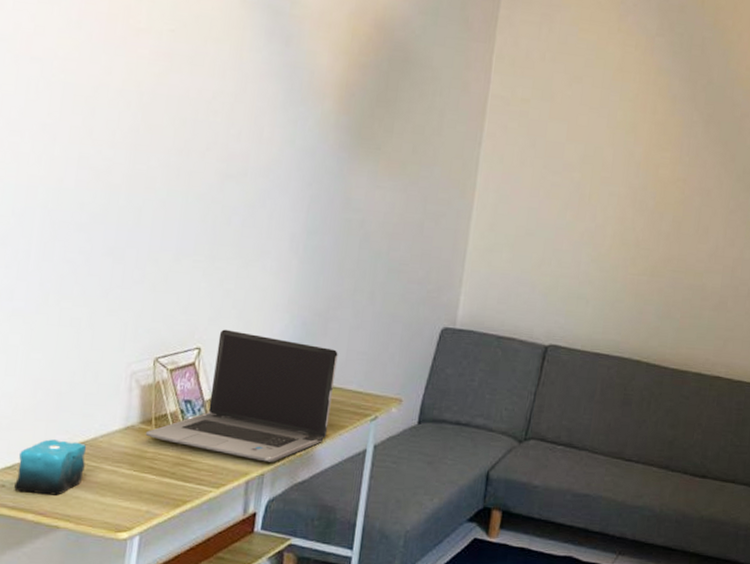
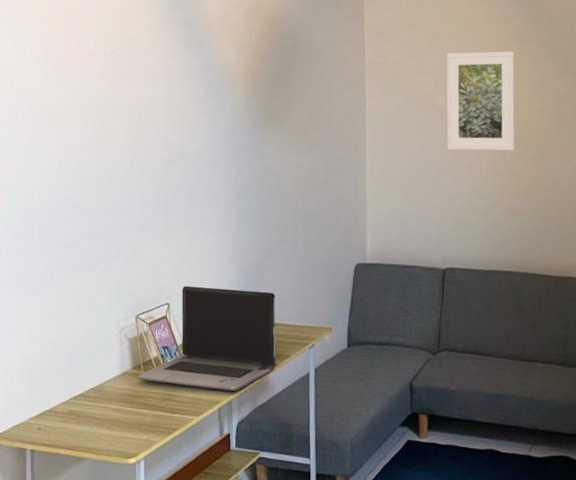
candle: present [14,439,87,495] -> none [48,388,96,433]
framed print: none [570,99,664,222] -> present [446,51,516,151]

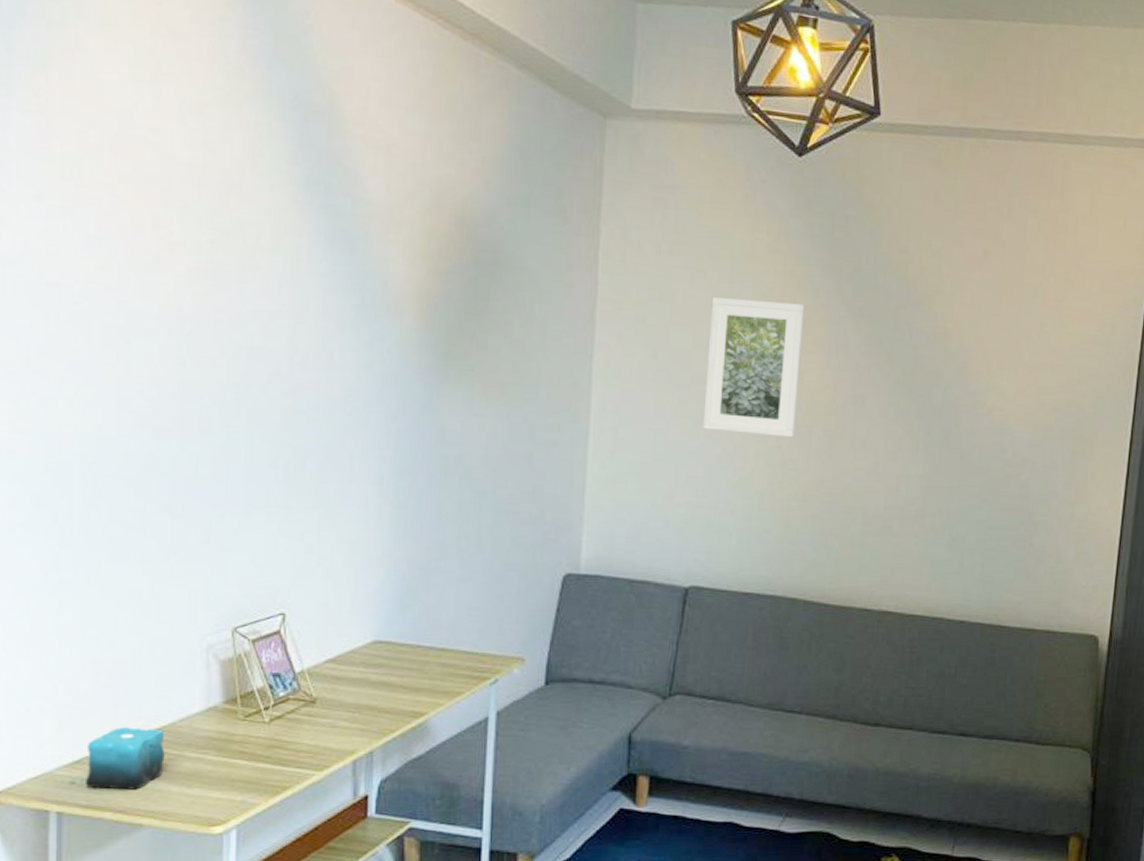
candle: none [48,388,96,433] -> present [86,727,165,790]
laptop computer: present [137,286,276,391] -> none [230,590,446,738]

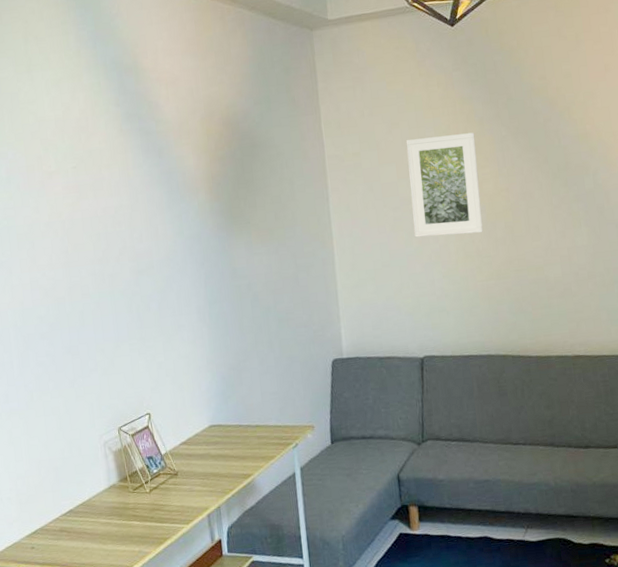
candle: present [86,727,165,790] -> none [39,504,87,551]

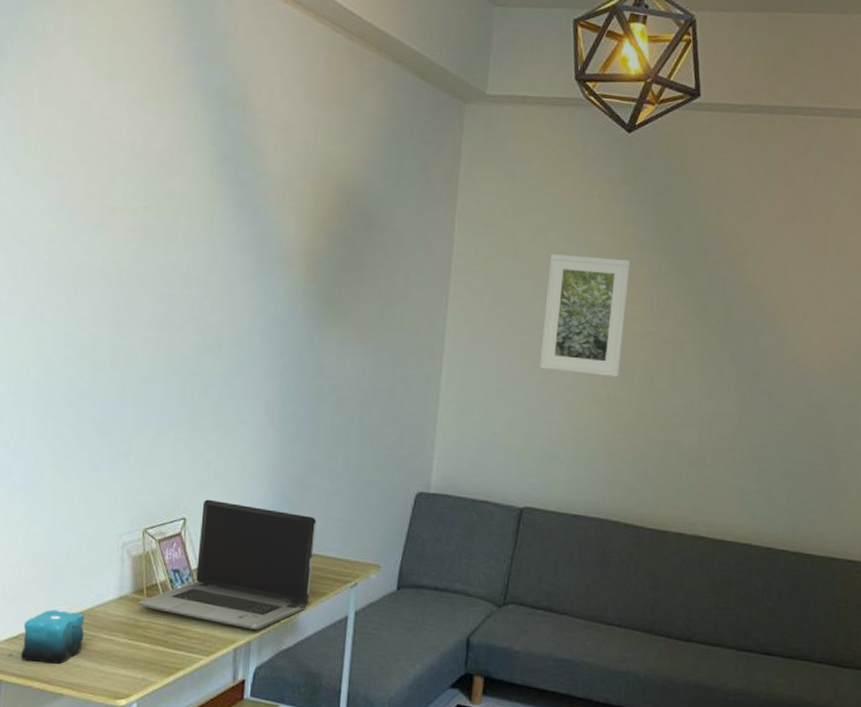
candle: none [39,504,87,551] -> present [21,610,85,664]
laptop computer: none [124,394,262,497] -> present [138,499,317,630]

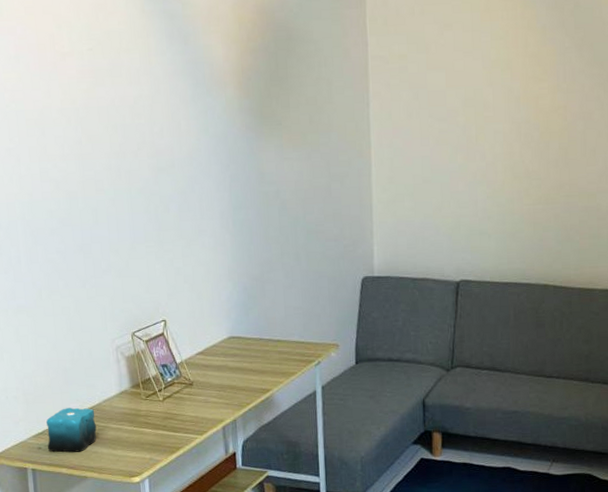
laptop computer: present [138,499,317,630] -> none [136,301,281,410]
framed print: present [539,254,631,378] -> none [458,41,536,153]

